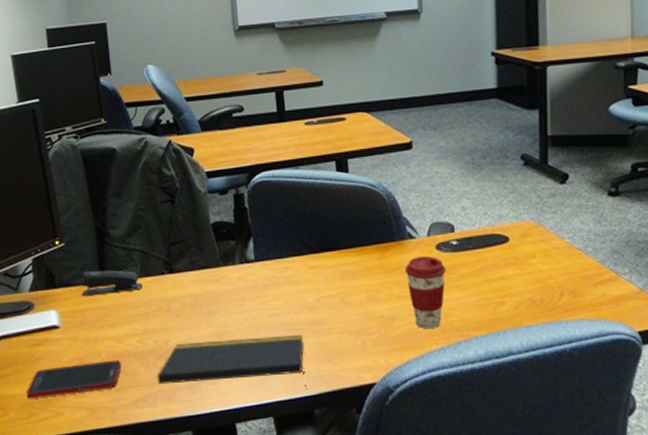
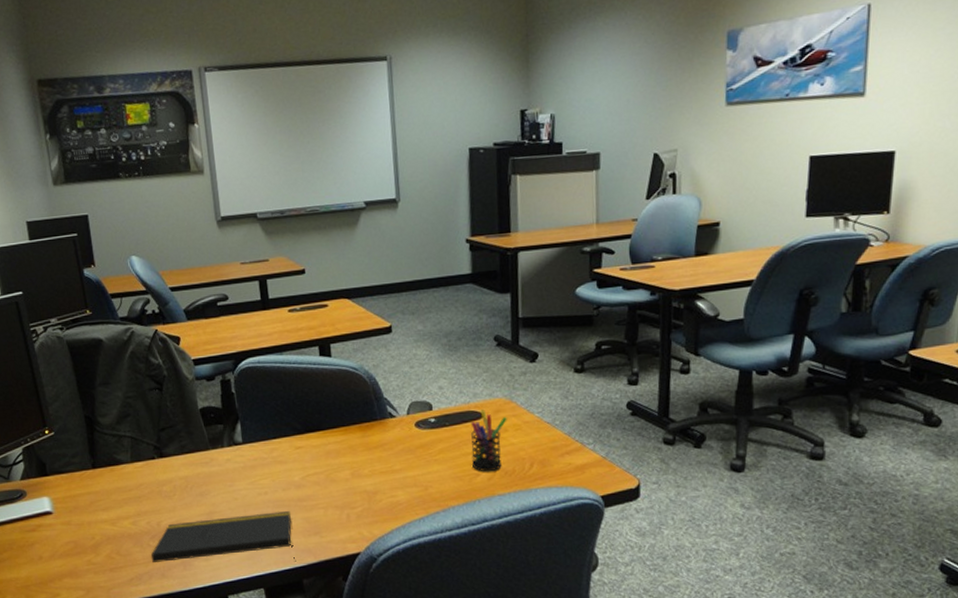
cell phone: present [26,360,122,399] -> none [22,542,116,582]
stapler: present [81,270,142,297] -> none [72,456,134,483]
coffee cup: present [404,256,447,330] -> none [386,433,425,502]
pen holder: none [495,232,535,301] -> present [470,409,507,472]

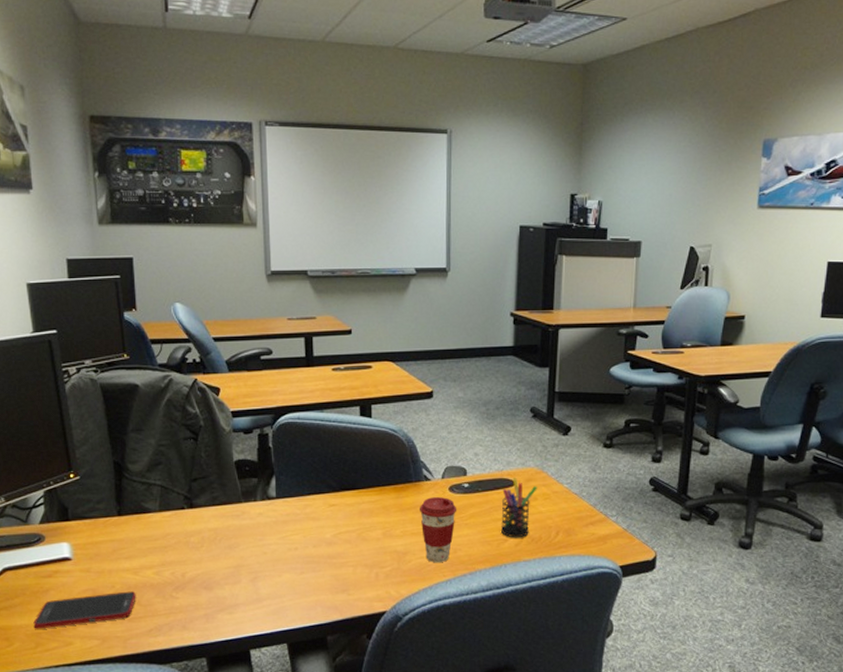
cell phone: none [22,542,116,582] -> present [33,591,136,629]
notepad: present [151,510,296,562] -> none [173,567,322,618]
coffee cup: none [386,433,425,502] -> present [419,497,457,563]

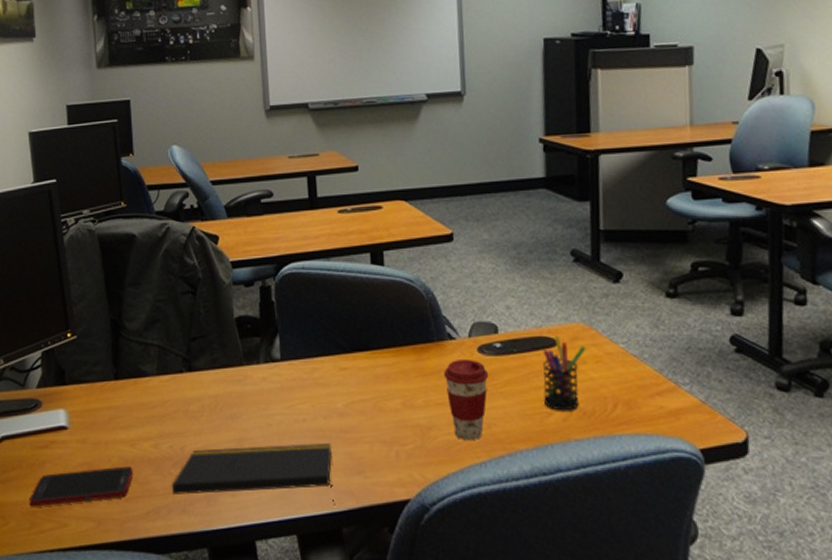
notepad: none [173,567,322,618] -> present [172,442,336,506]

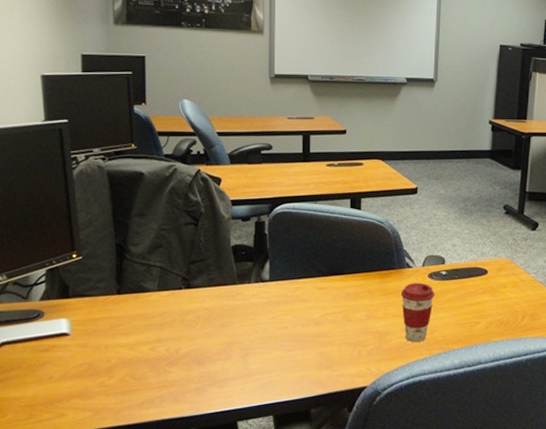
cell phone: present [29,466,133,507] -> none [28,366,131,401]
notepad: present [172,442,336,506] -> none [166,345,307,393]
pen holder: present [542,335,586,411] -> none [473,266,507,321]

